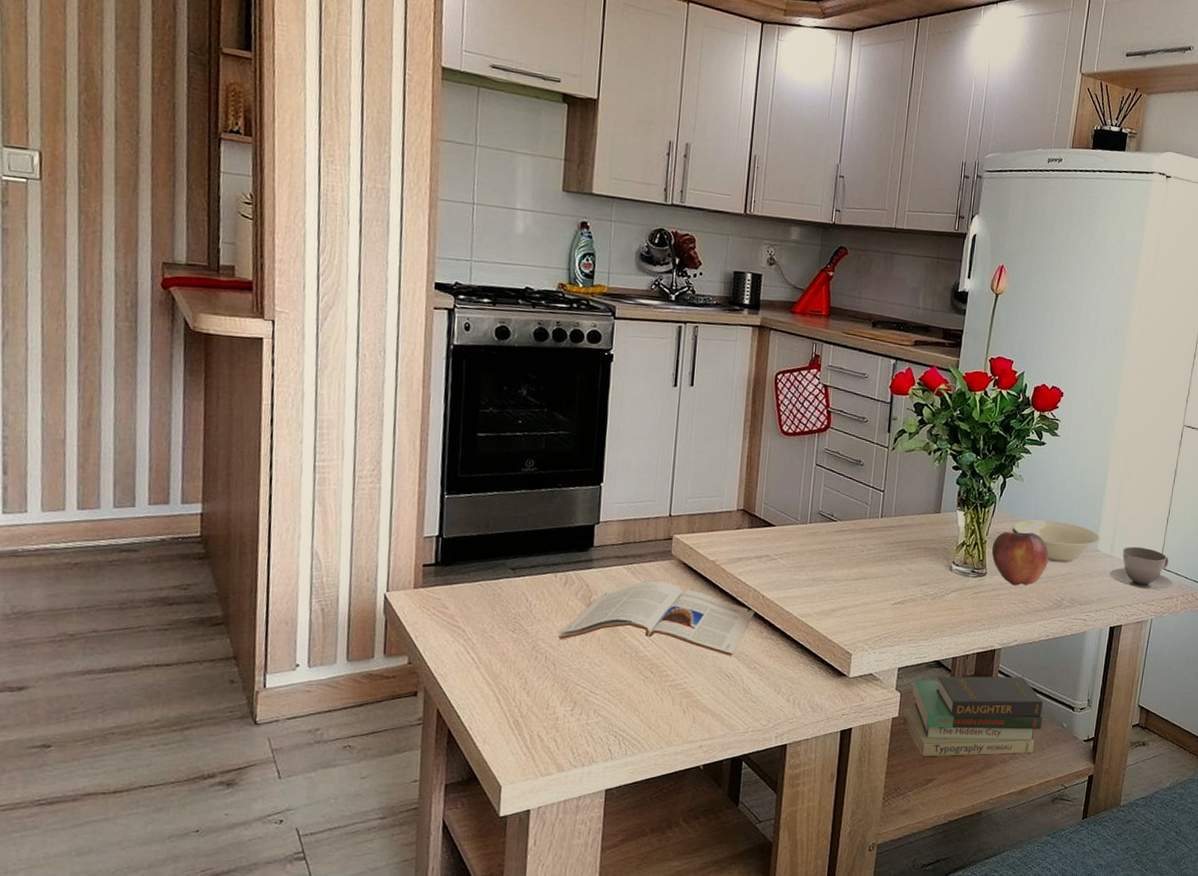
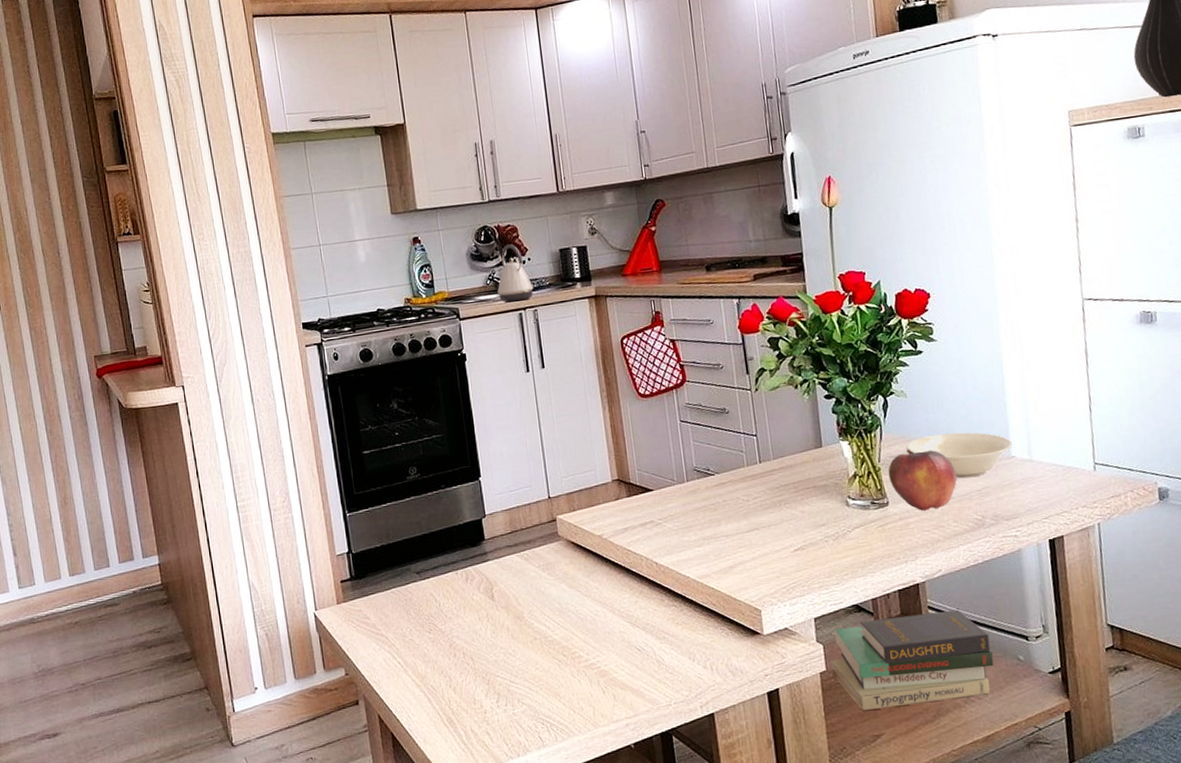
magazine: present [559,580,755,656] -> none [470,563,652,635]
kettle: none [661,253,700,315] -> present [497,244,534,303]
teacup: present [1109,546,1173,590] -> none [1033,444,1116,491]

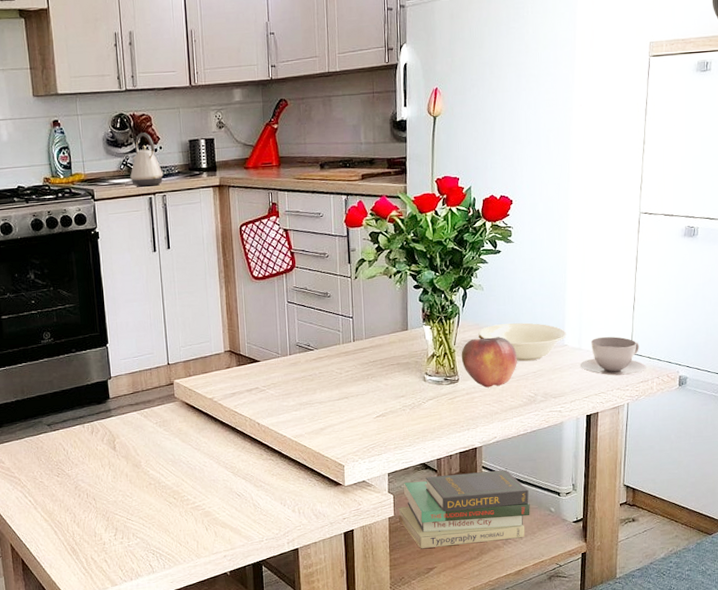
teacup: none [1033,444,1116,491] -> present [579,336,646,376]

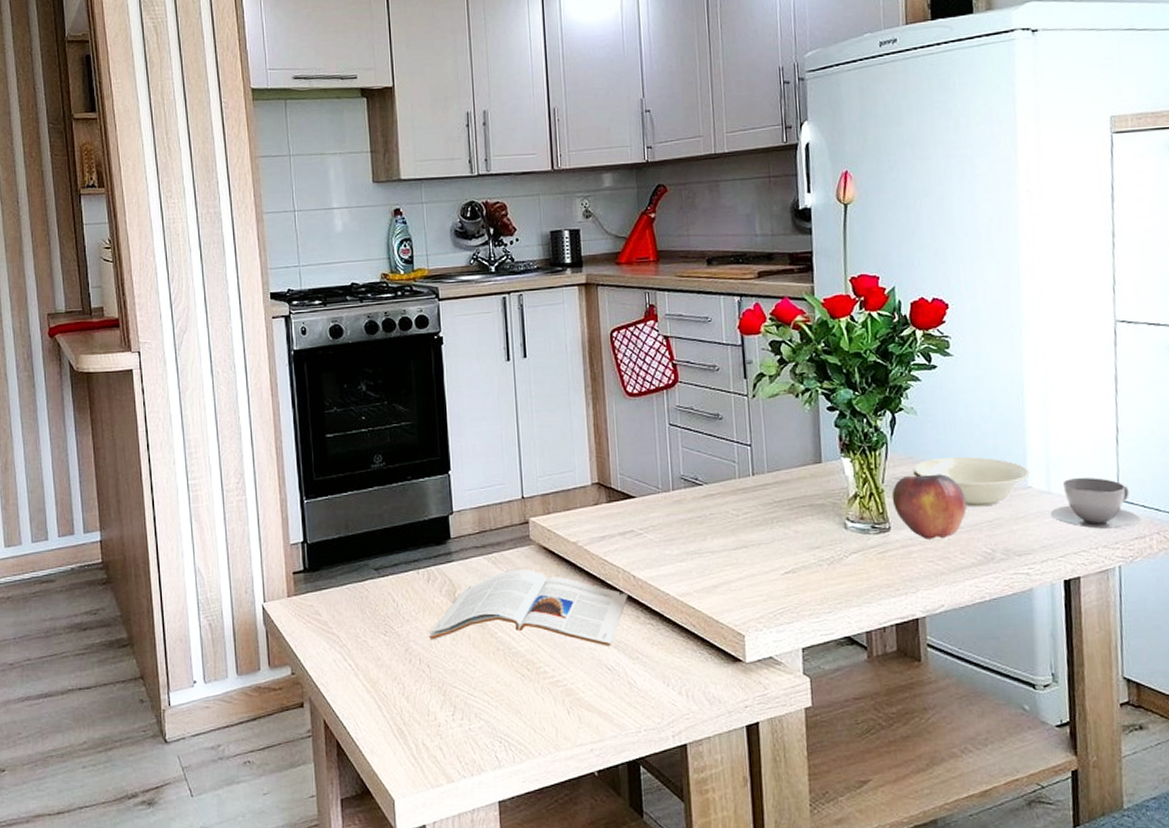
magazine: none [94,421,254,479] -> present [429,569,628,647]
kettle: present [130,132,164,187] -> none [481,222,520,285]
books: present [397,469,530,549] -> none [816,649,996,754]

